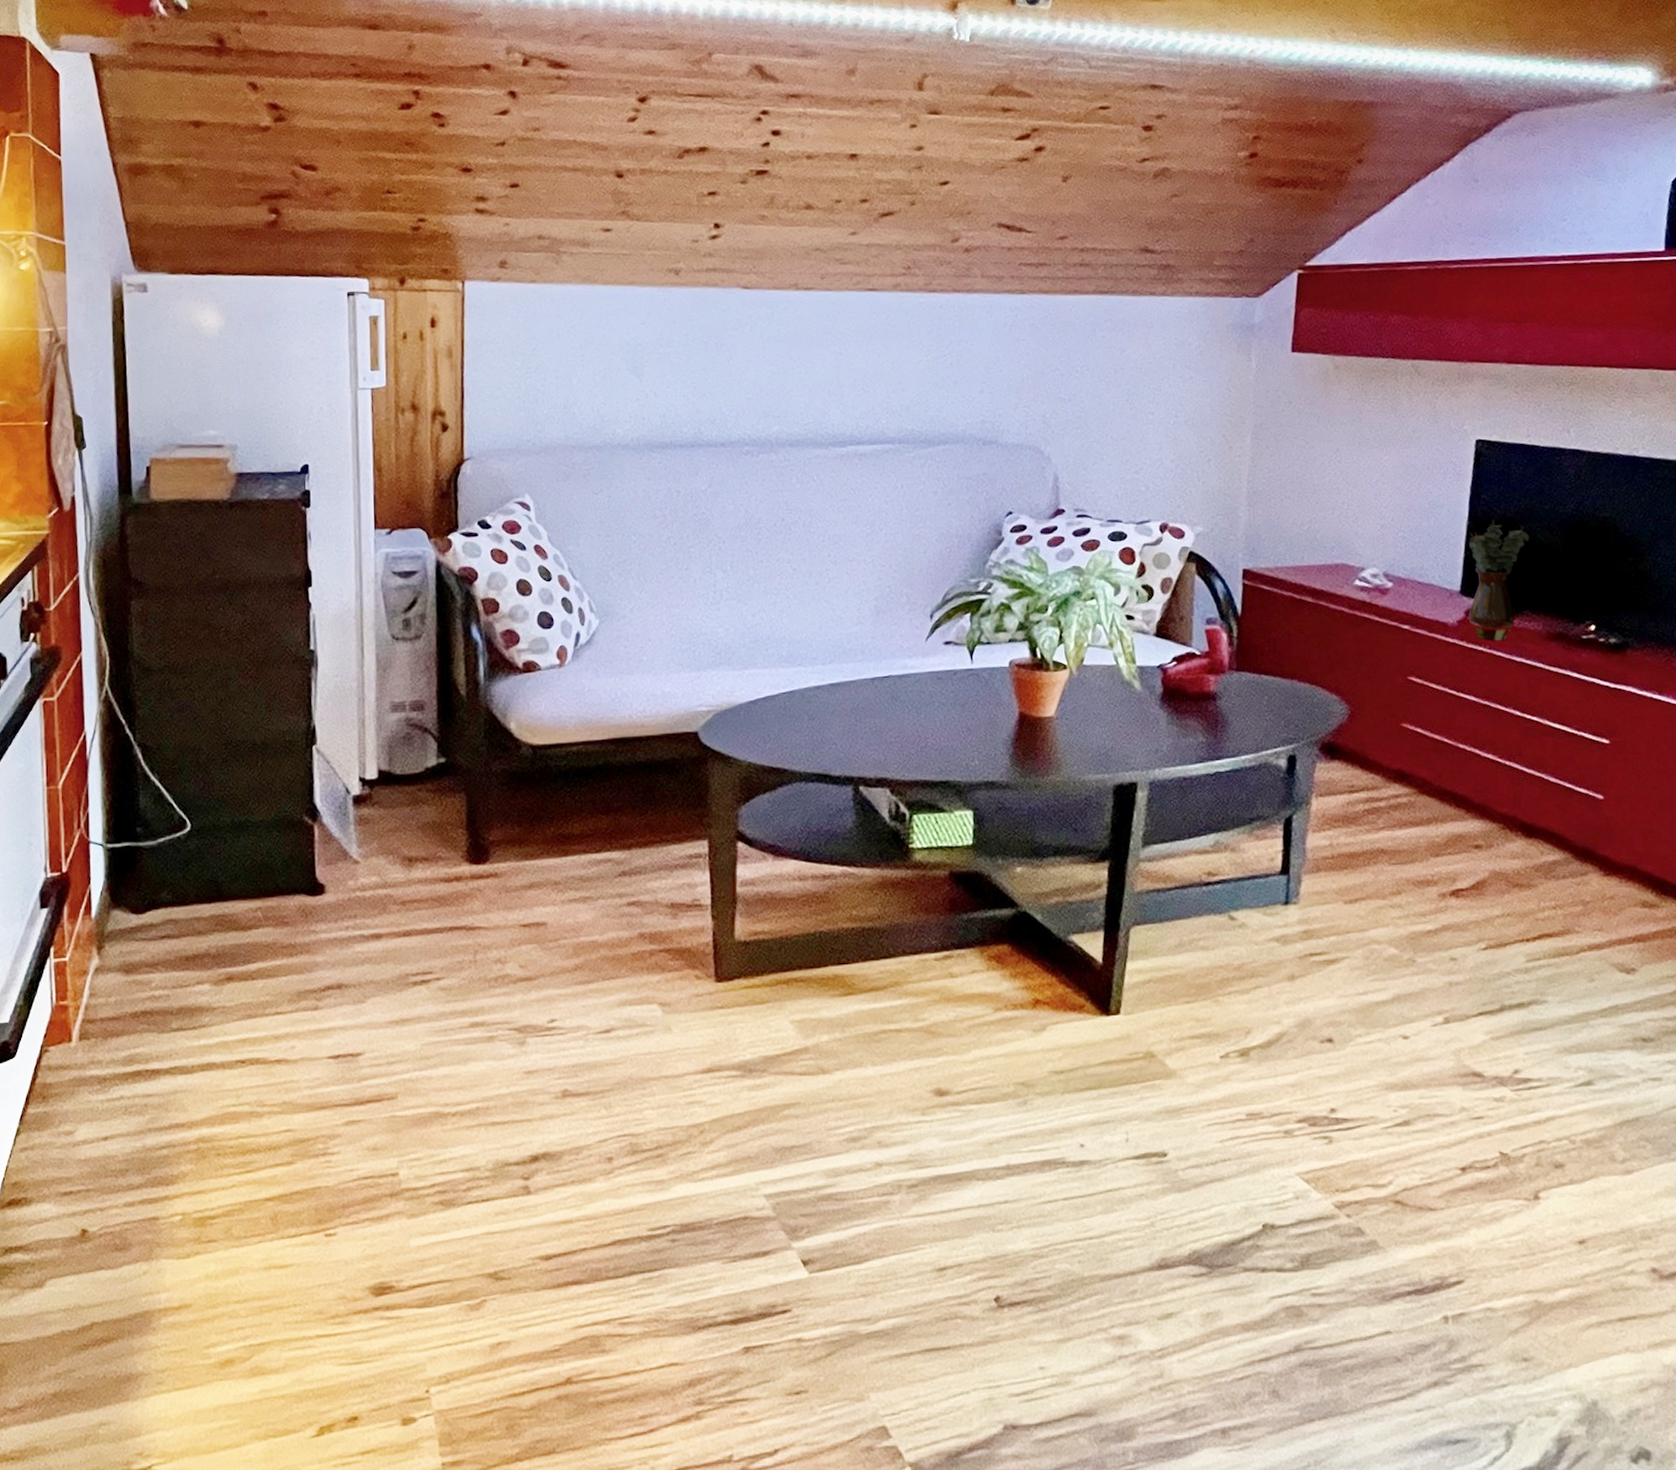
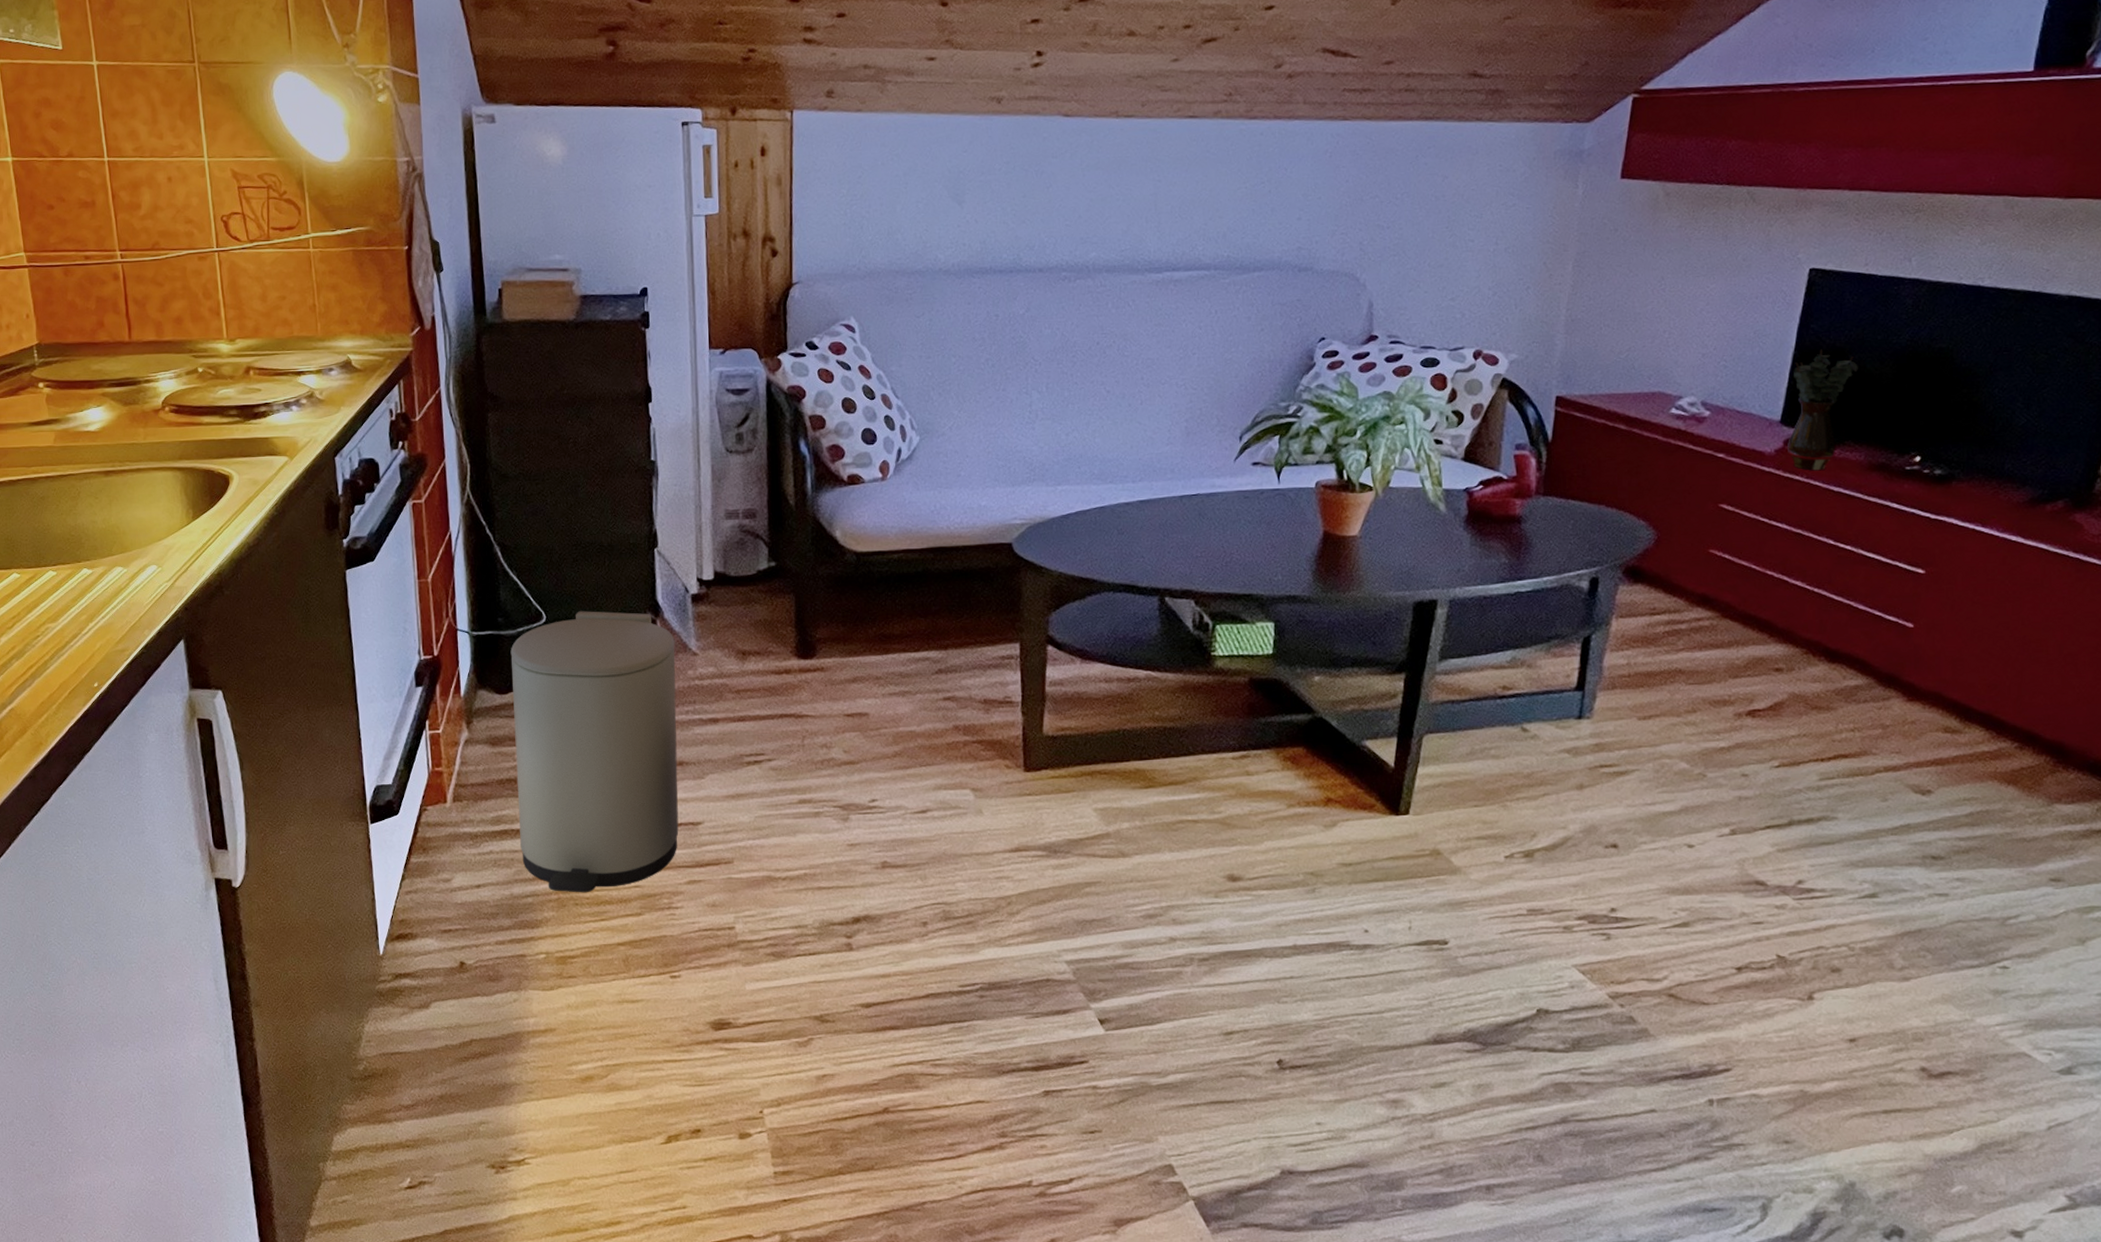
pedal bin: none [149,817,336,1141] -> present [510,611,679,893]

